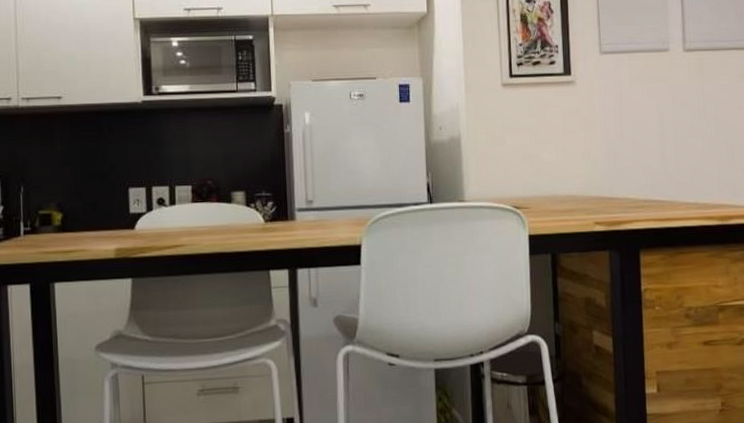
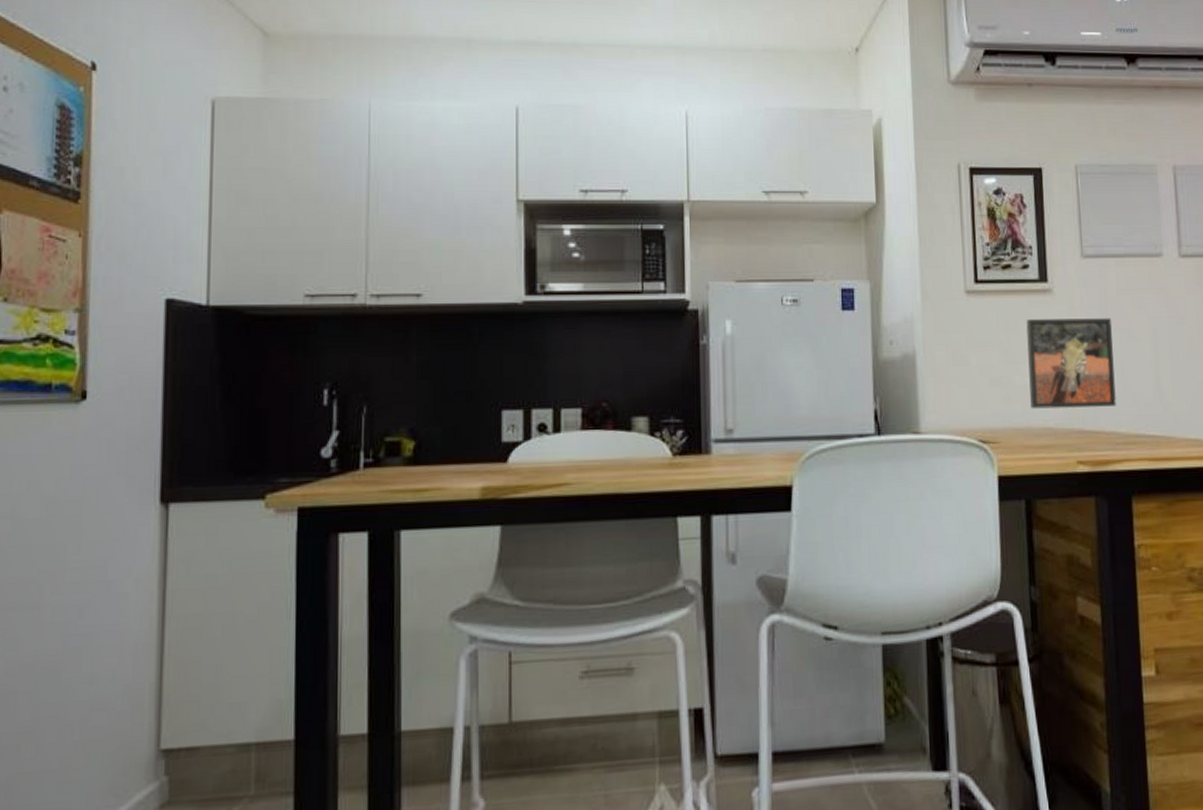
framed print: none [553,104,628,180] -> present [1026,318,1116,409]

